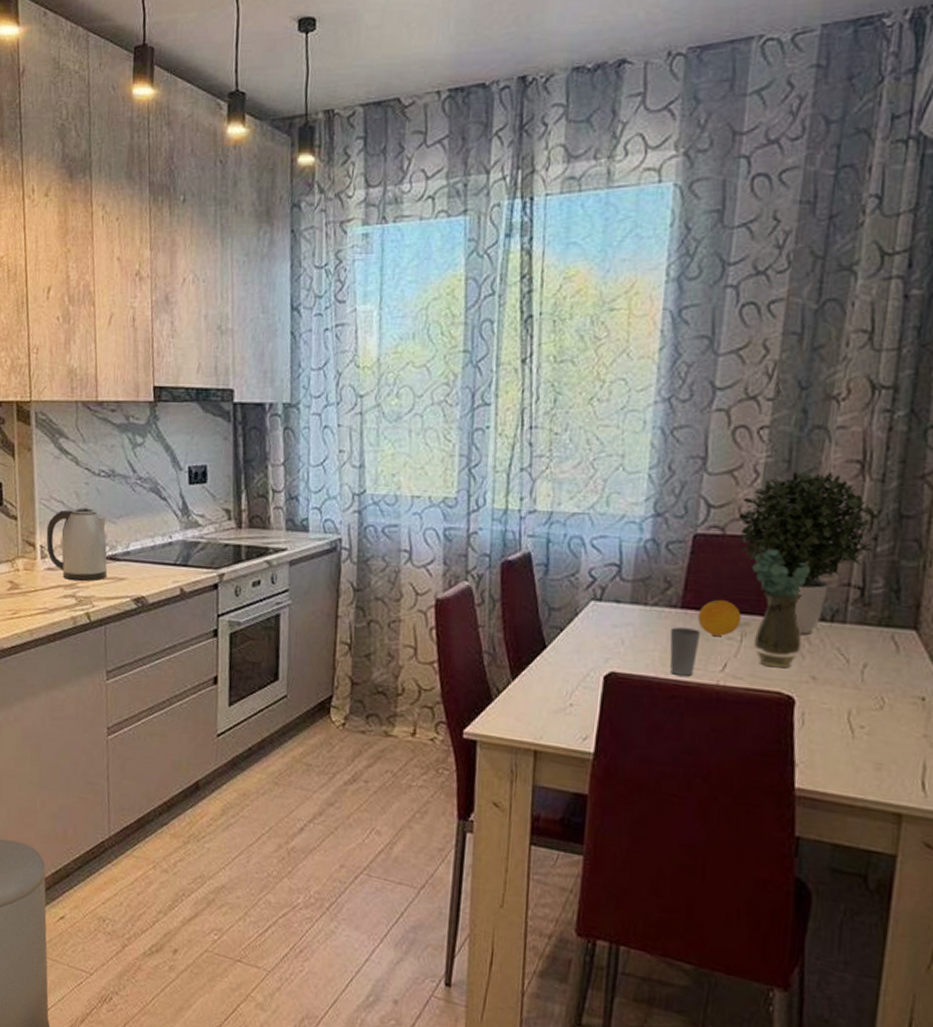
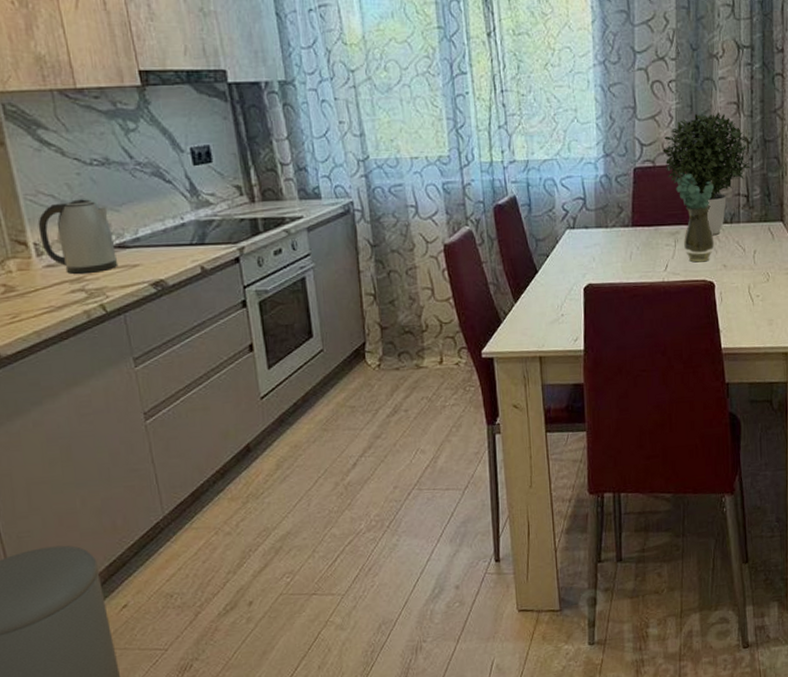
cup: present [669,627,701,676] -> none [626,241,648,279]
fruit: present [697,599,741,636] -> none [643,216,673,244]

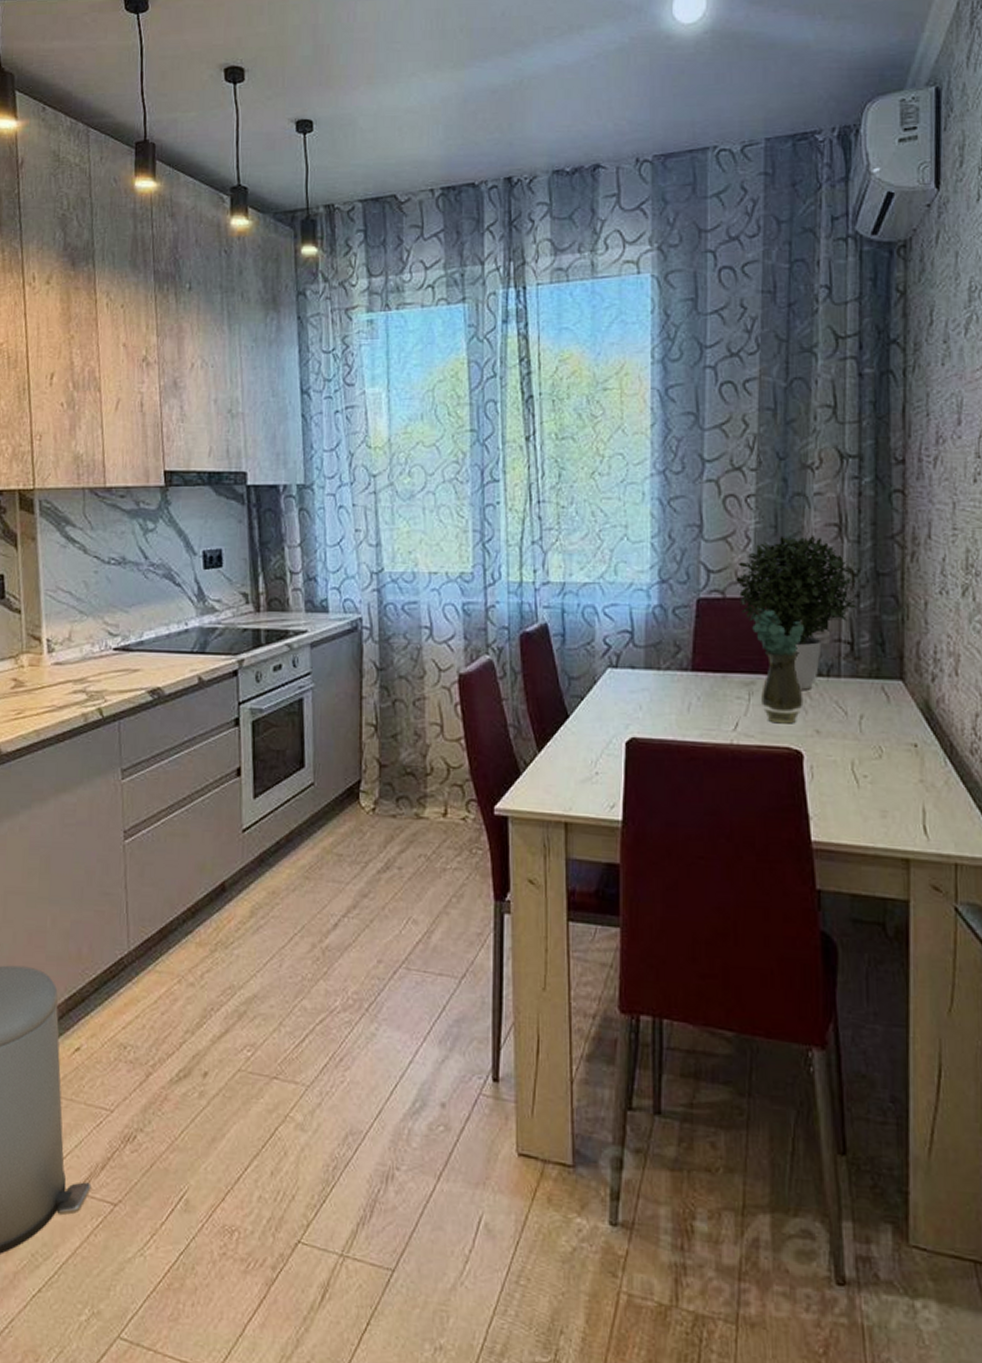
kettle: present [38,199,118,274] -> none [53,597,121,674]

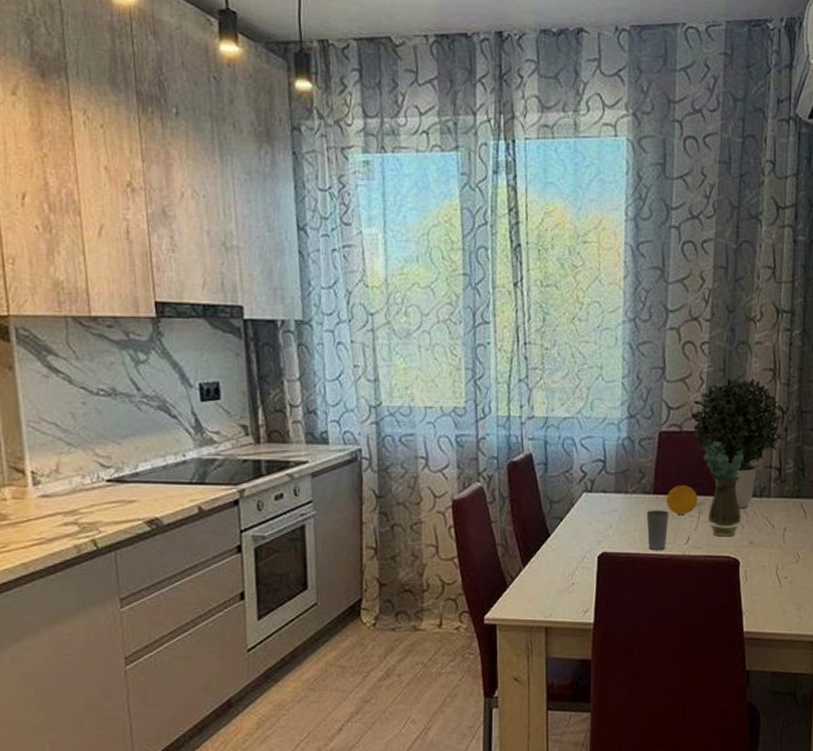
cup: none [683,690,712,737] -> present [646,510,669,550]
fruit: none [707,660,747,696] -> present [666,484,698,514]

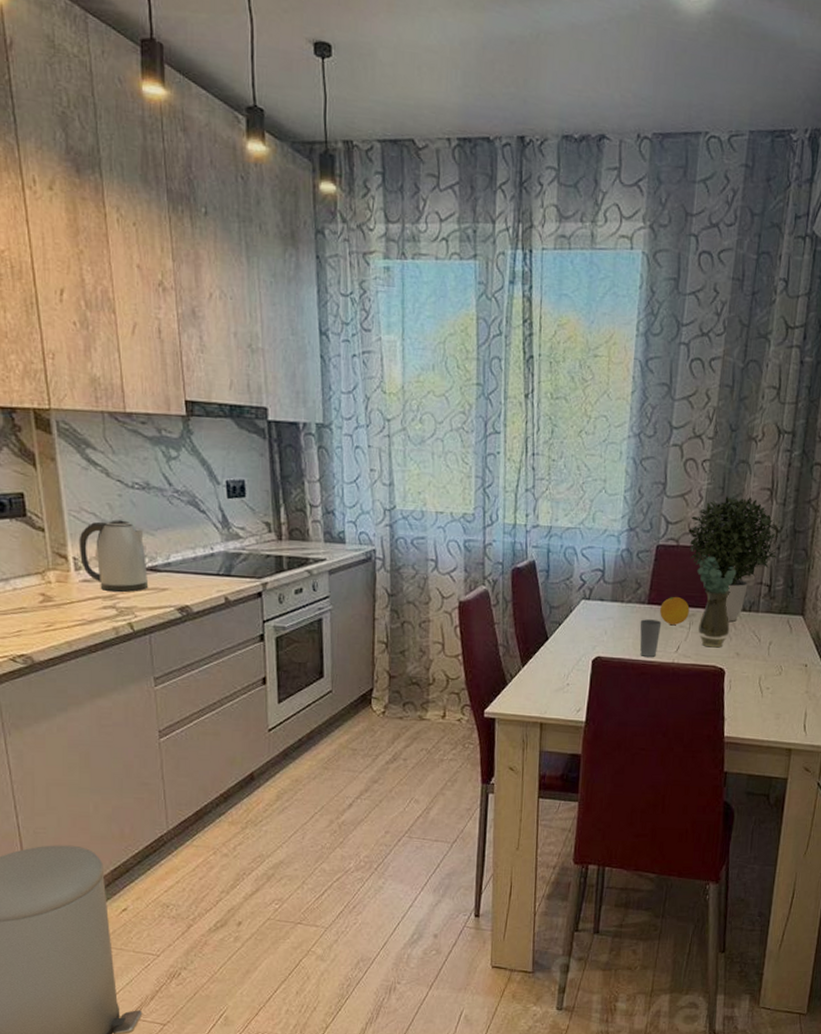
kettle: none [37,429,115,506] -> present [79,519,149,592]

